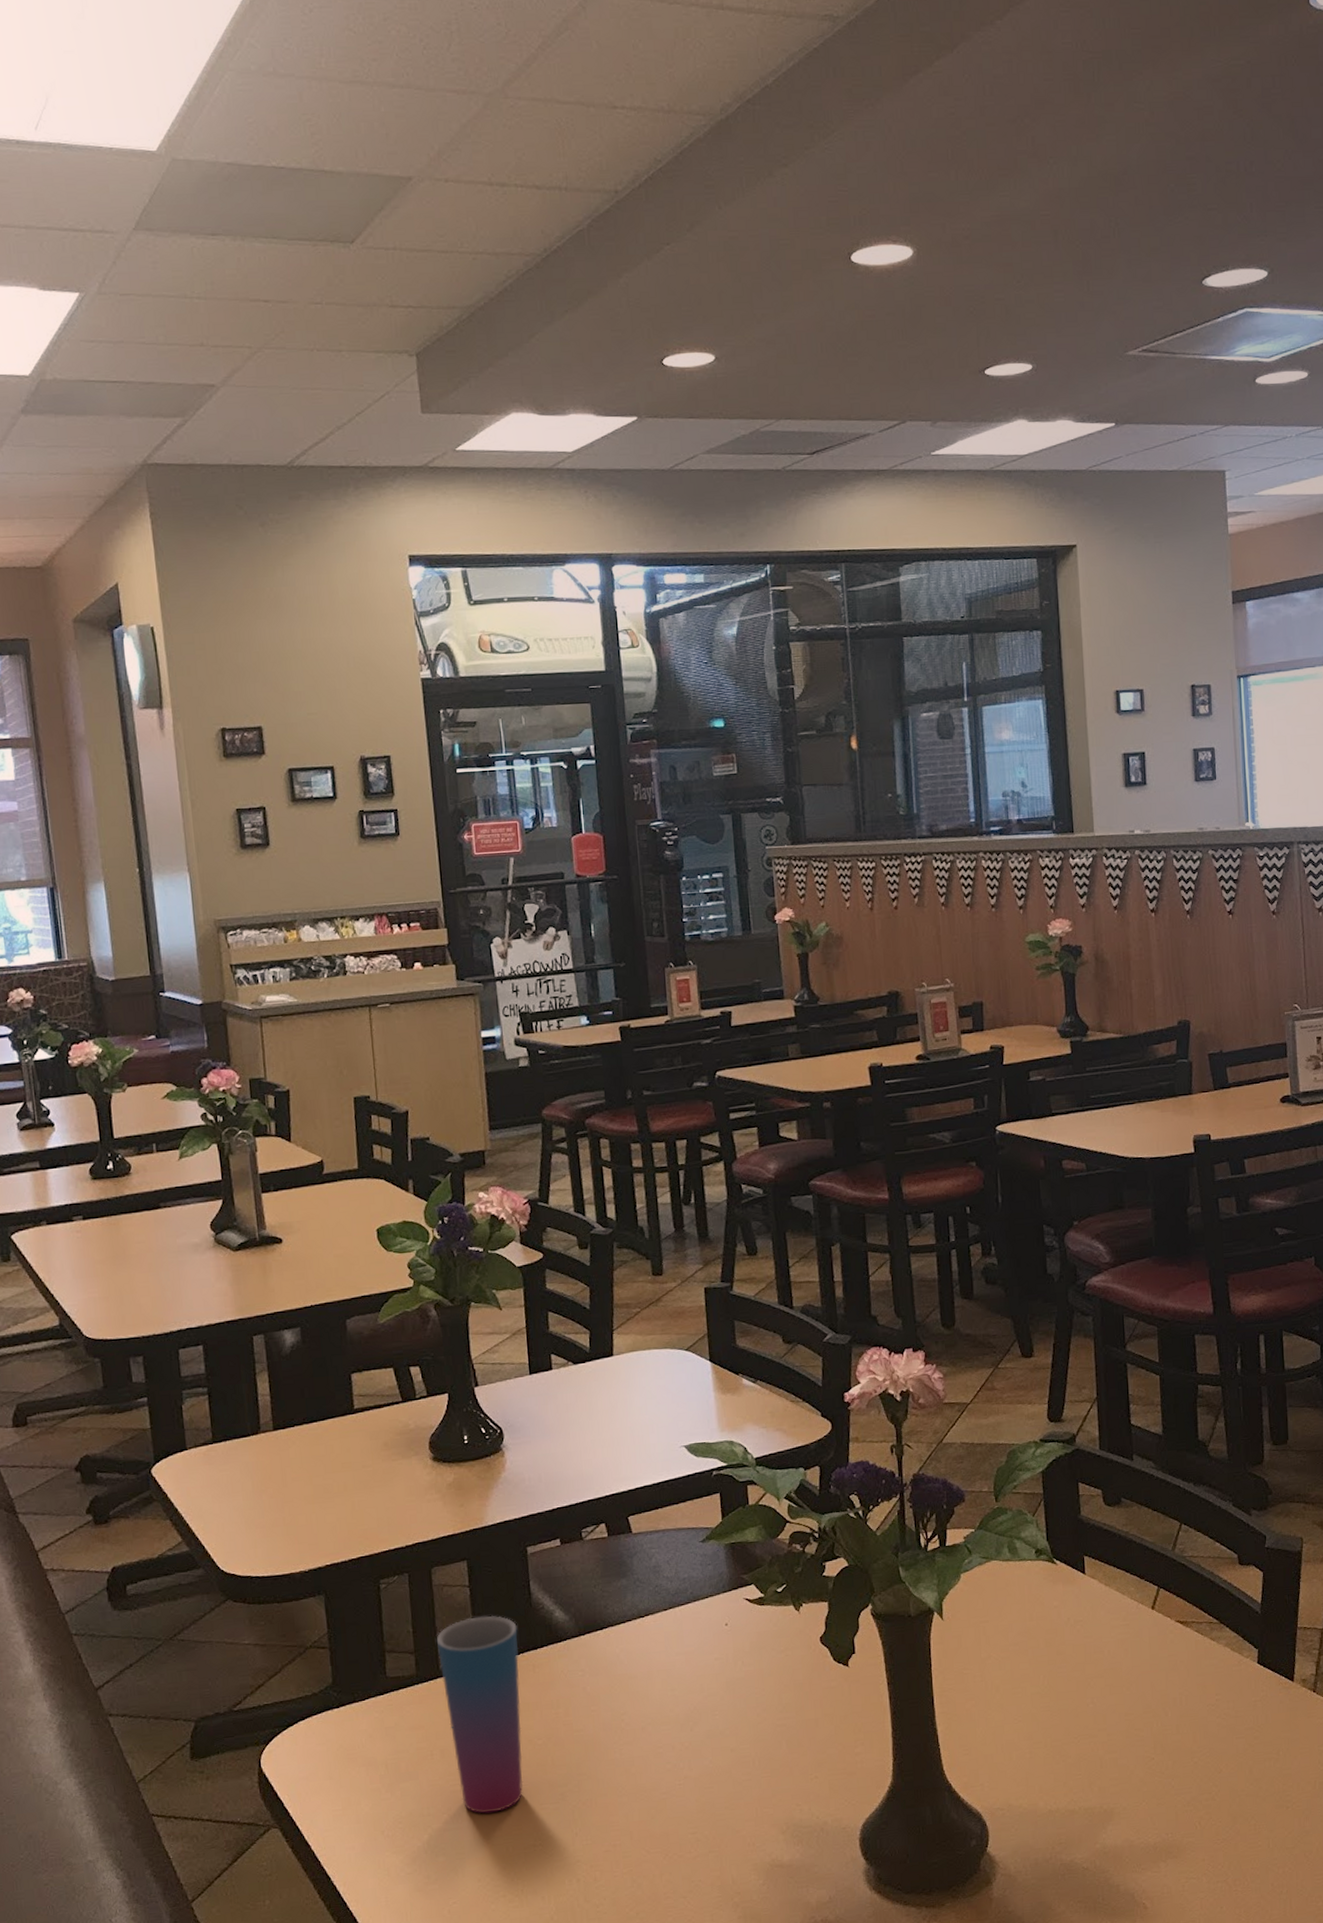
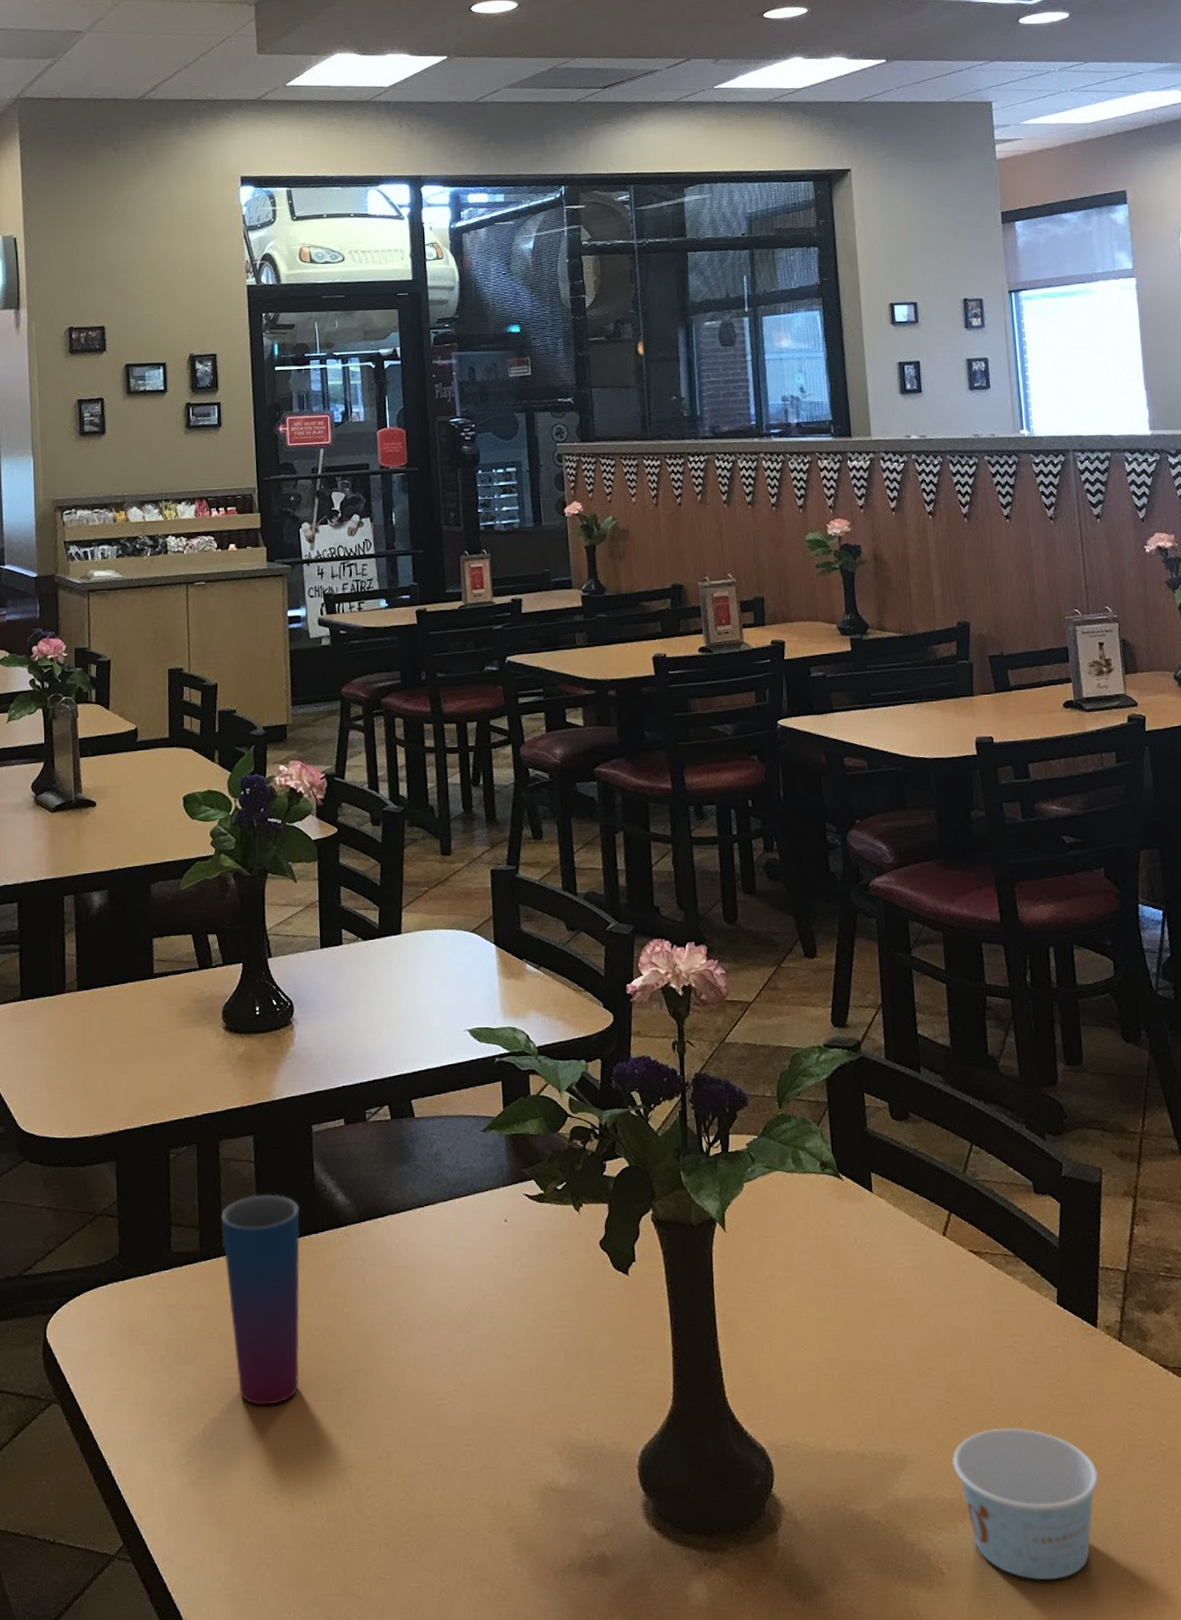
paper cup: none [1156,1776,1291,1906] -> present [951,1428,1099,1581]

